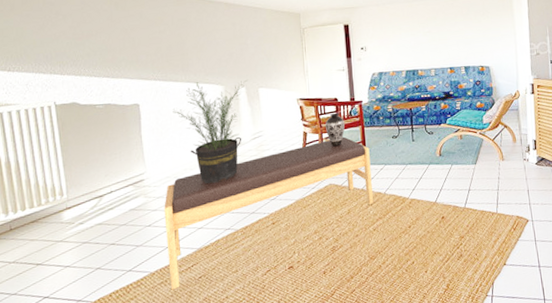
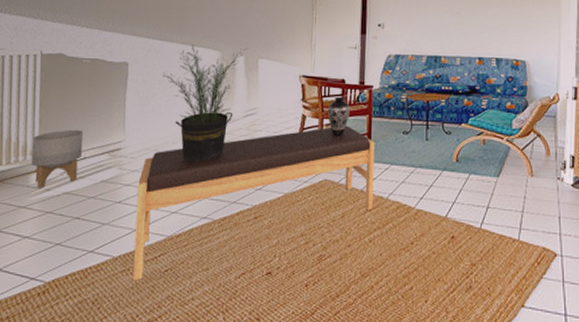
planter: none [59,167,108,223] -> present [31,129,84,188]

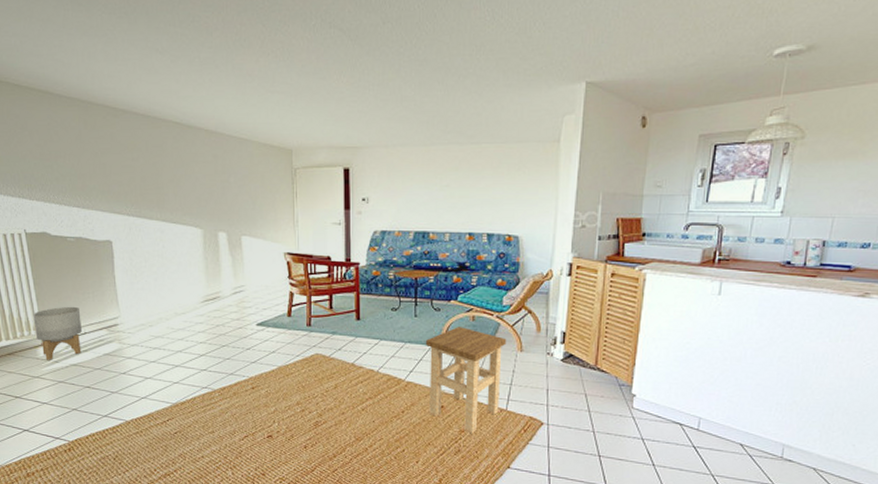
bench: present [132,125,375,281] -> none [139,302,364,442]
potted plant: present [162,45,248,163] -> none [147,222,229,338]
decorative vase: present [328,96,350,136] -> none [315,273,337,313]
stool: none [437,151,517,268] -> present [426,327,507,434]

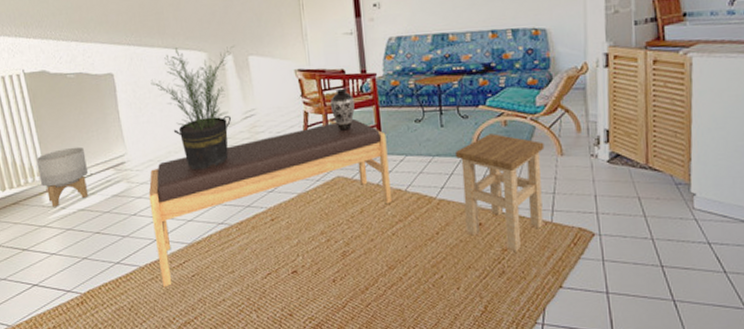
bench: none [139,302,364,442] -> present [149,118,392,288]
potted plant: none [147,222,229,338] -> present [151,46,235,171]
decorative vase: none [315,273,337,313] -> present [330,88,355,131]

